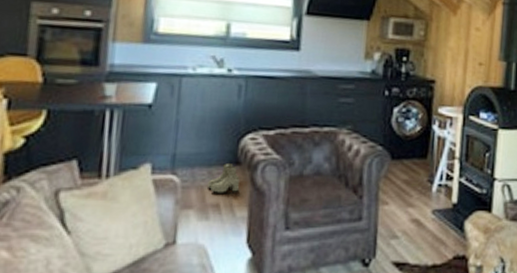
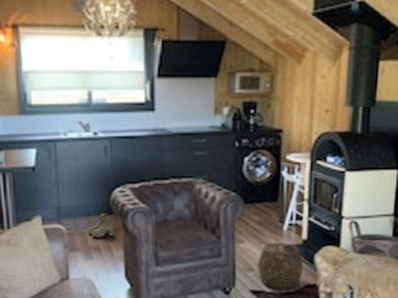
woven basket: none [402,205,453,262] -> present [257,242,304,290]

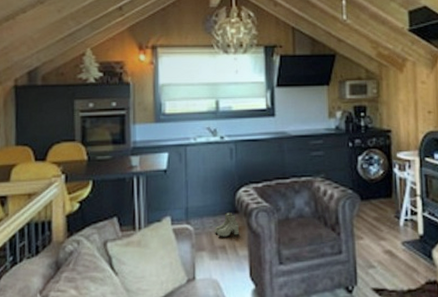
woven basket: present [257,242,304,290] -> none [377,238,423,288]

